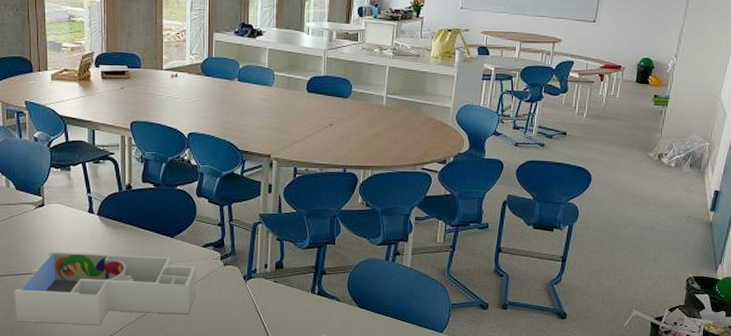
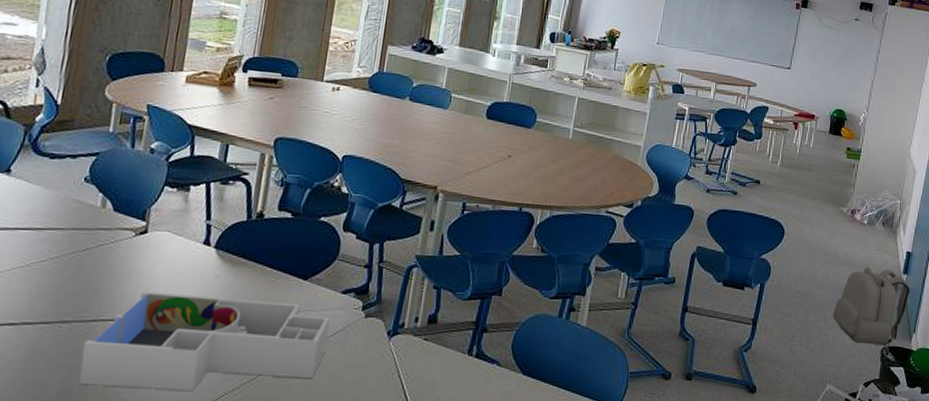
backpack: none [639,205,717,275] -> present [832,266,910,345]

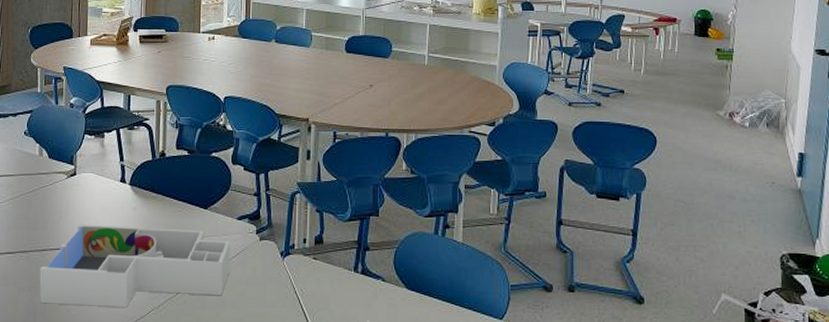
backpack: present [832,266,910,345] -> none [720,170,808,252]

